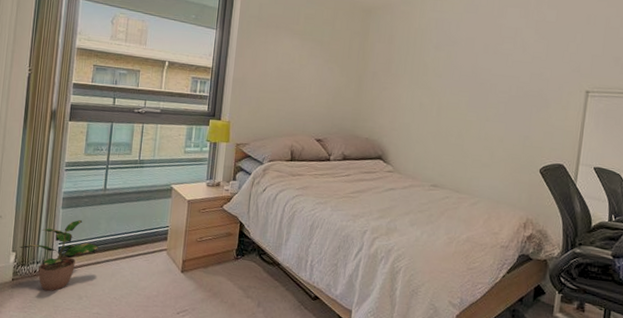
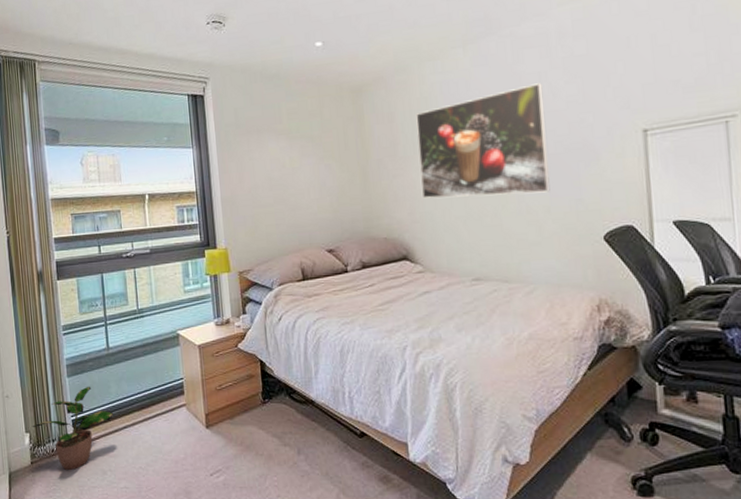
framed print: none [404,36,517,126] -> present [416,83,551,199]

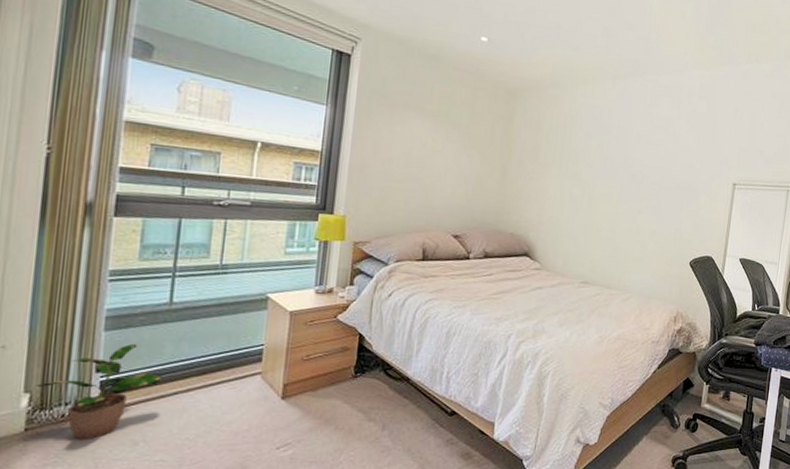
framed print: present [416,83,551,199] -> none [553,126,669,219]

